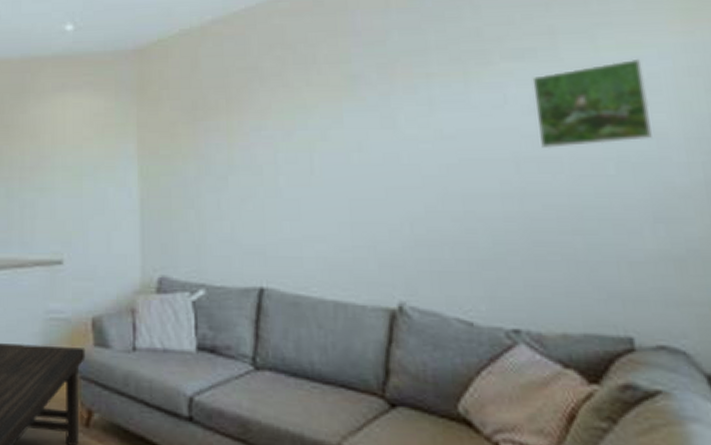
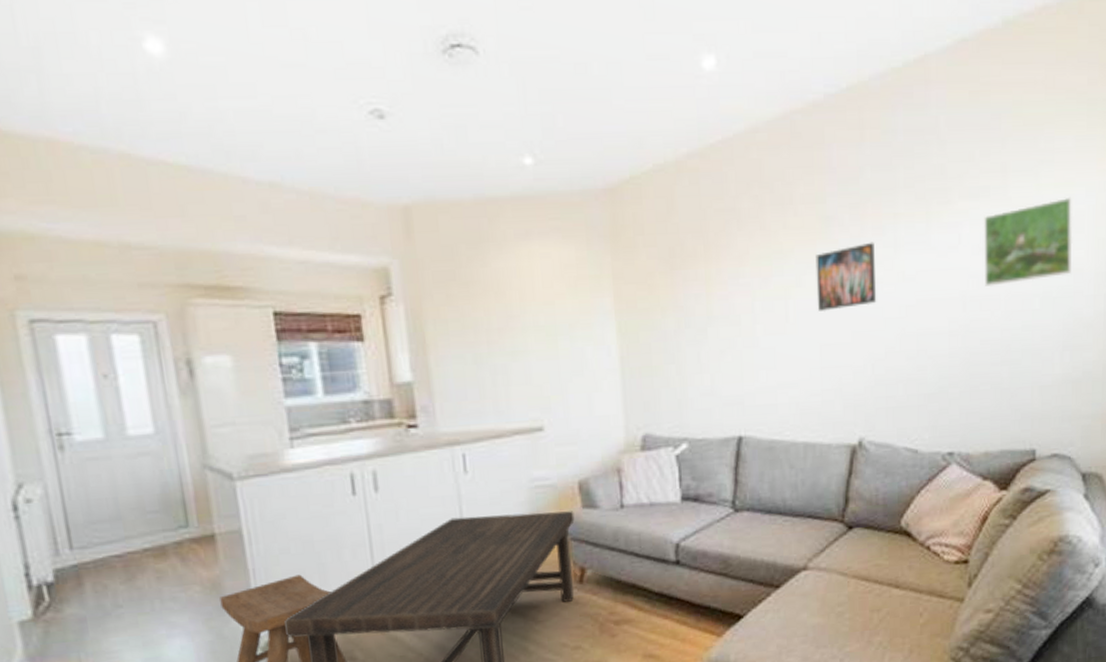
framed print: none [341,100,412,165] -> present [815,242,877,311]

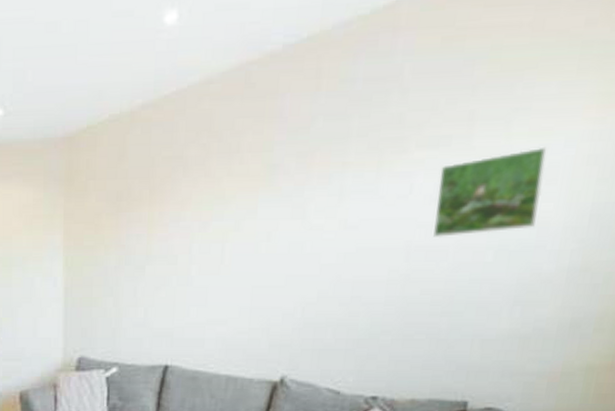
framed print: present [815,242,877,311] -> none [253,190,319,255]

